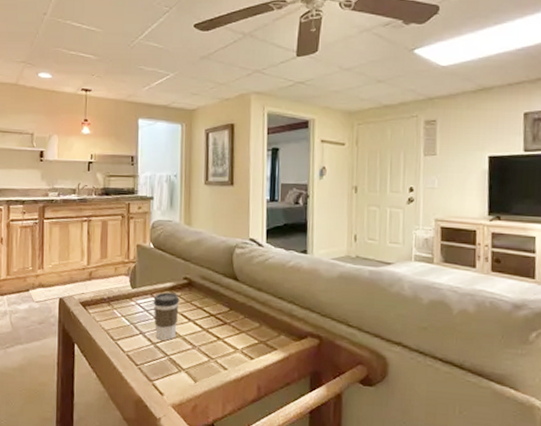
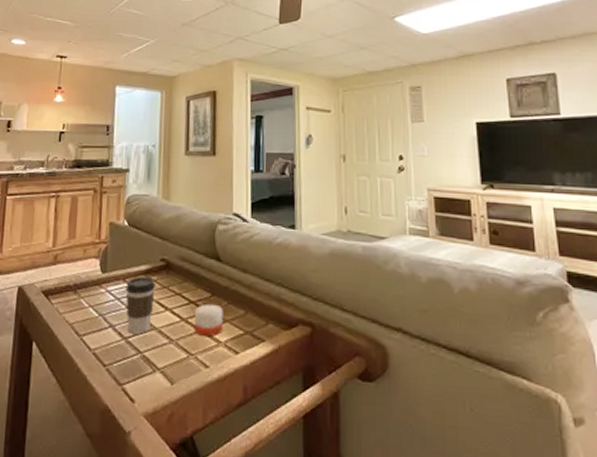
candle: none [214,316,240,345] -> present [194,303,223,337]

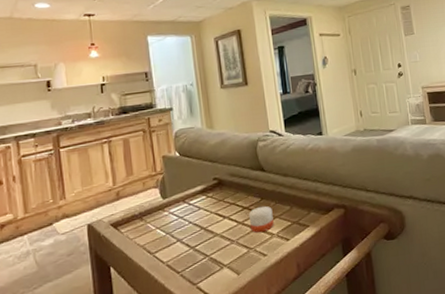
coffee cup: present [125,276,156,334] -> none [186,195,214,243]

